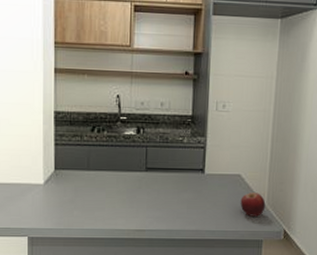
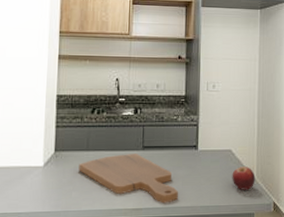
cutting board: none [80,175,183,226] -> present [78,154,178,204]

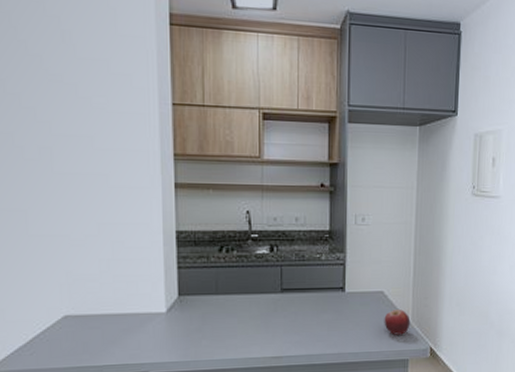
cutting board: present [78,154,178,204] -> none [207,297,323,351]

